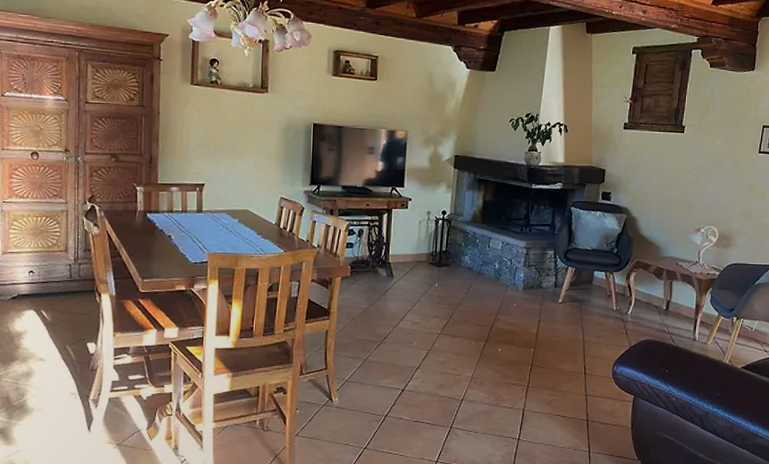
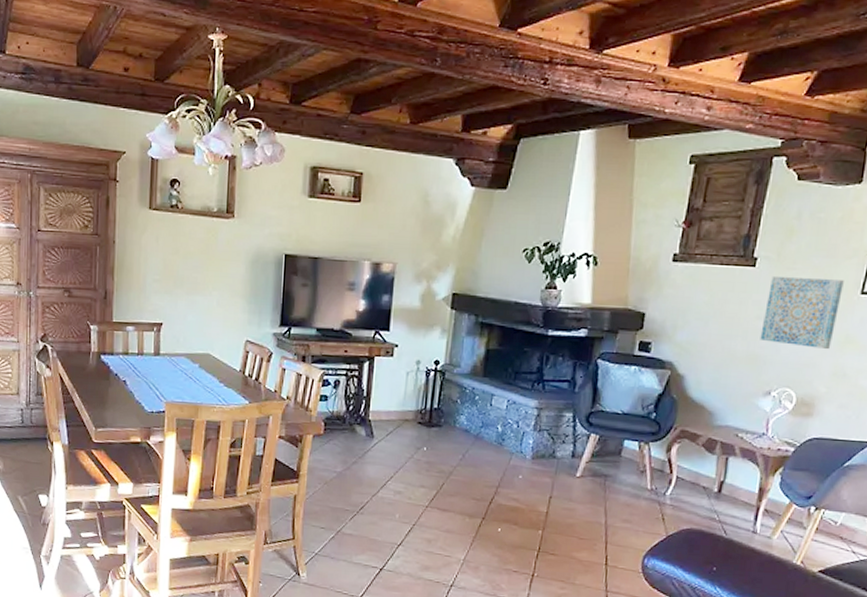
wall art: none [690,139,746,195] -> present [760,275,844,349]

